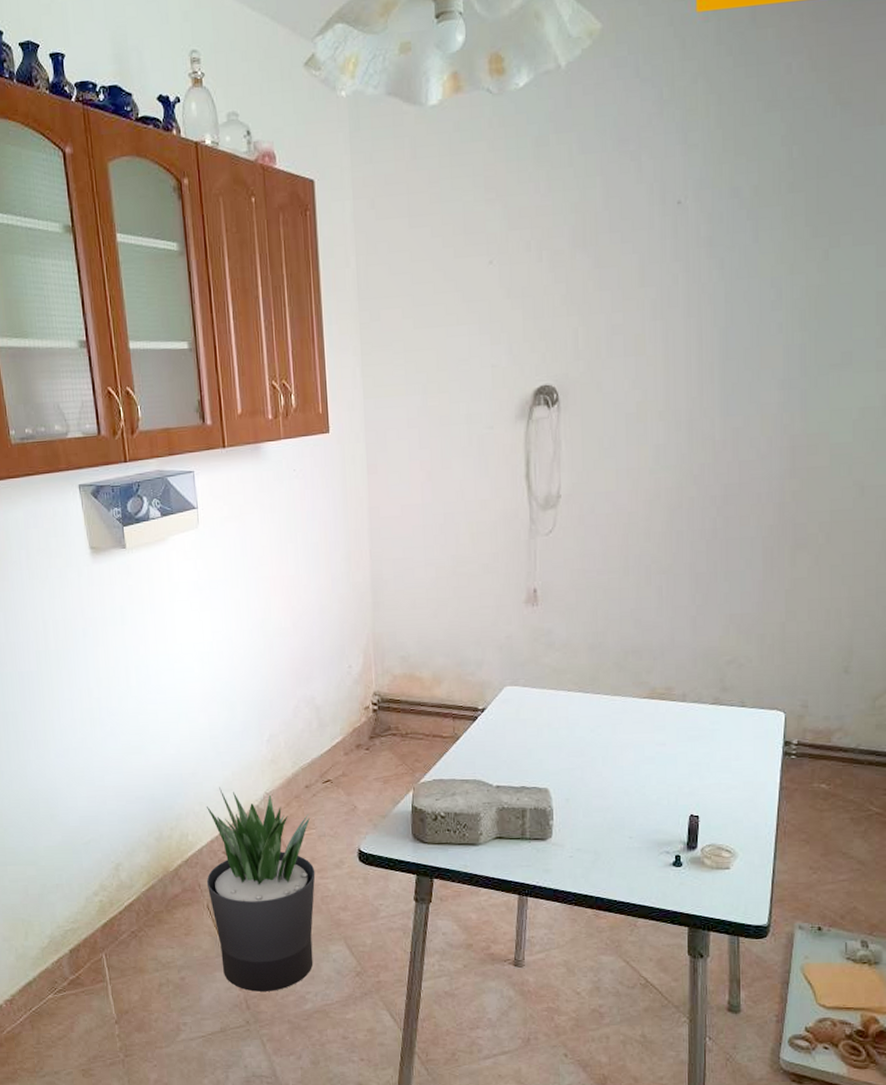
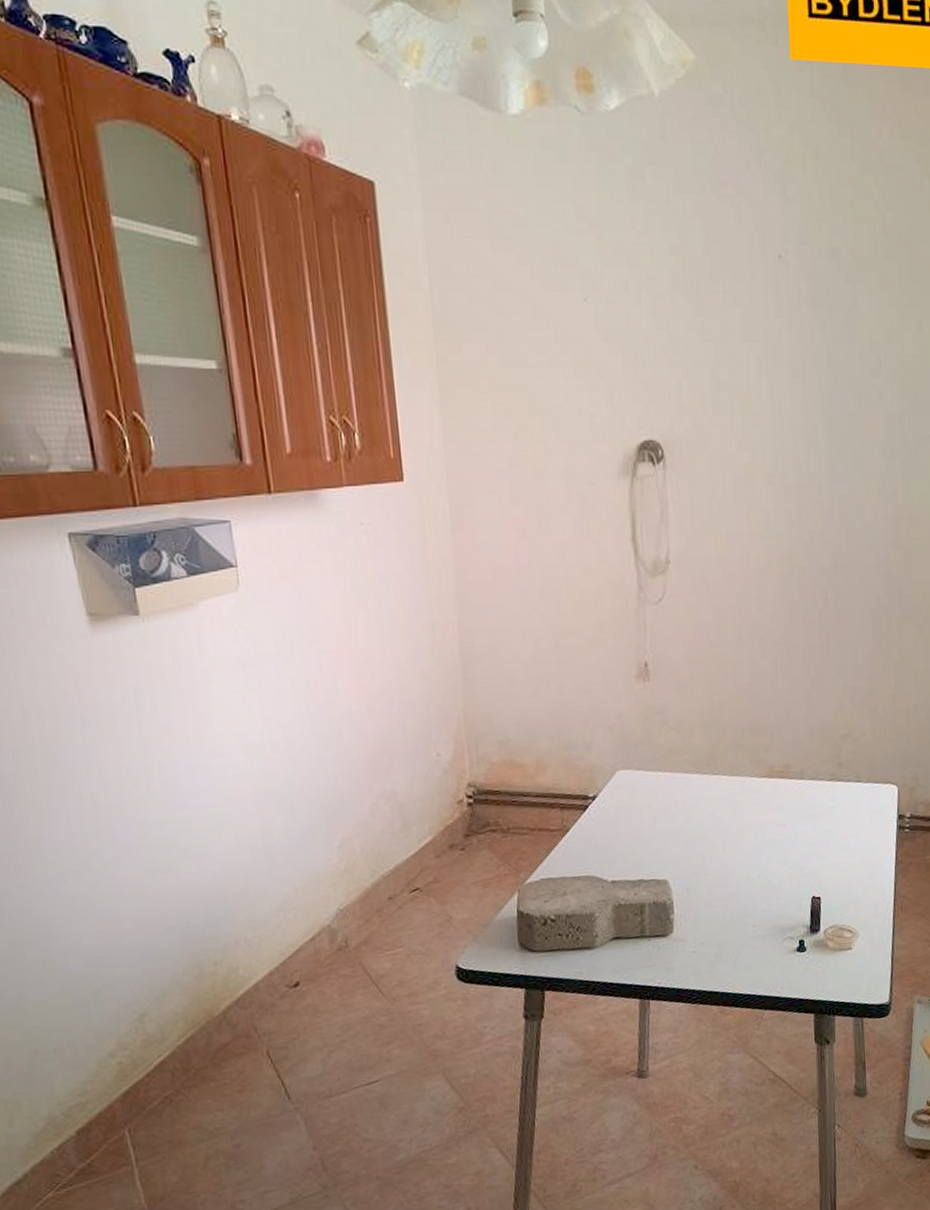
planter: present [206,786,316,992] -> none [261,906,406,1149]

